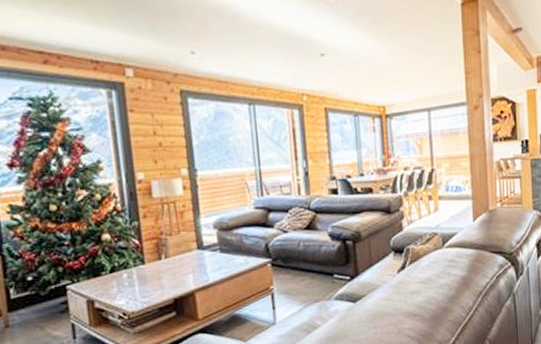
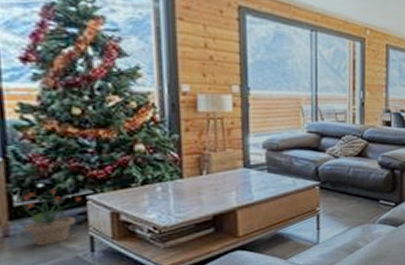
potted plant: none [8,281,62,335] -> present [9,189,81,246]

